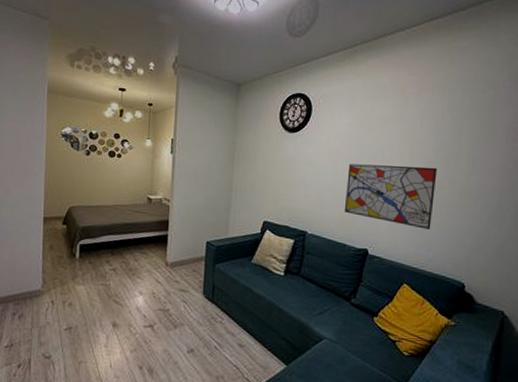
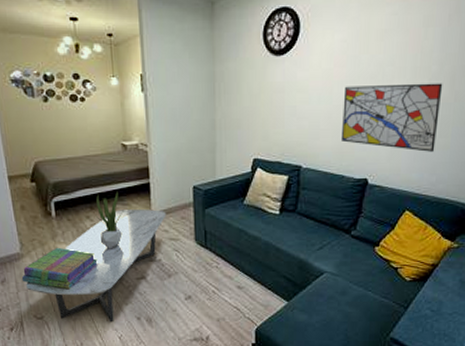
stack of books: none [37,287,111,331] -> present [21,247,99,290]
coffee table: none [41,257,180,369] -> present [26,209,167,322]
potted plant: none [115,239,141,295] -> present [96,191,124,249]

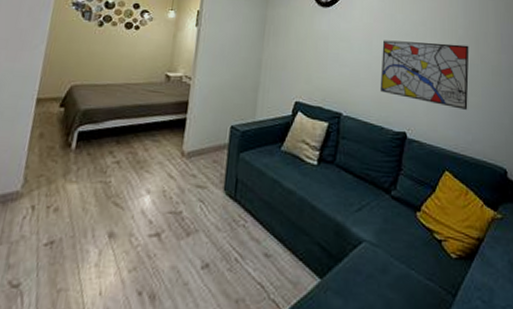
stack of books: present [21,247,99,290] -> none [9,187,109,246]
coffee table: present [26,209,167,322] -> none [12,146,198,298]
potted plant: present [96,191,124,249] -> none [117,124,152,194]

